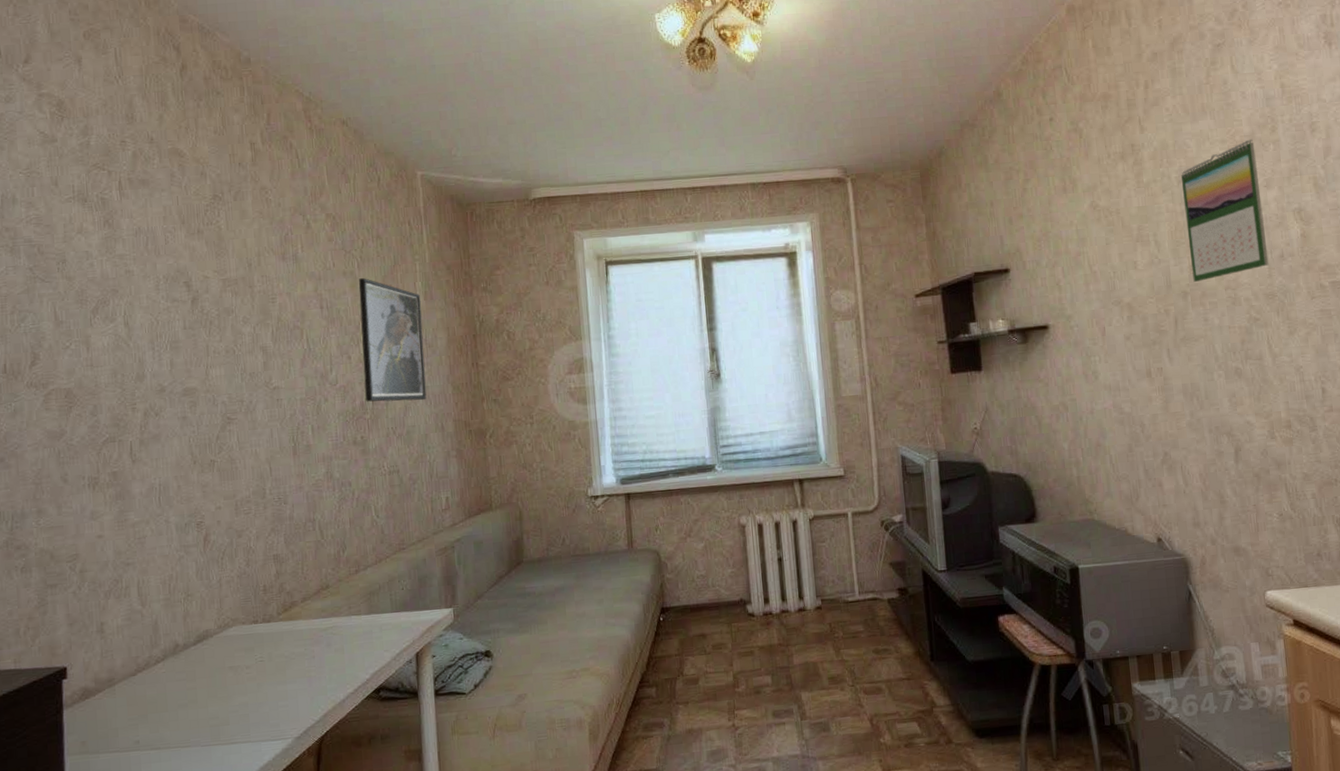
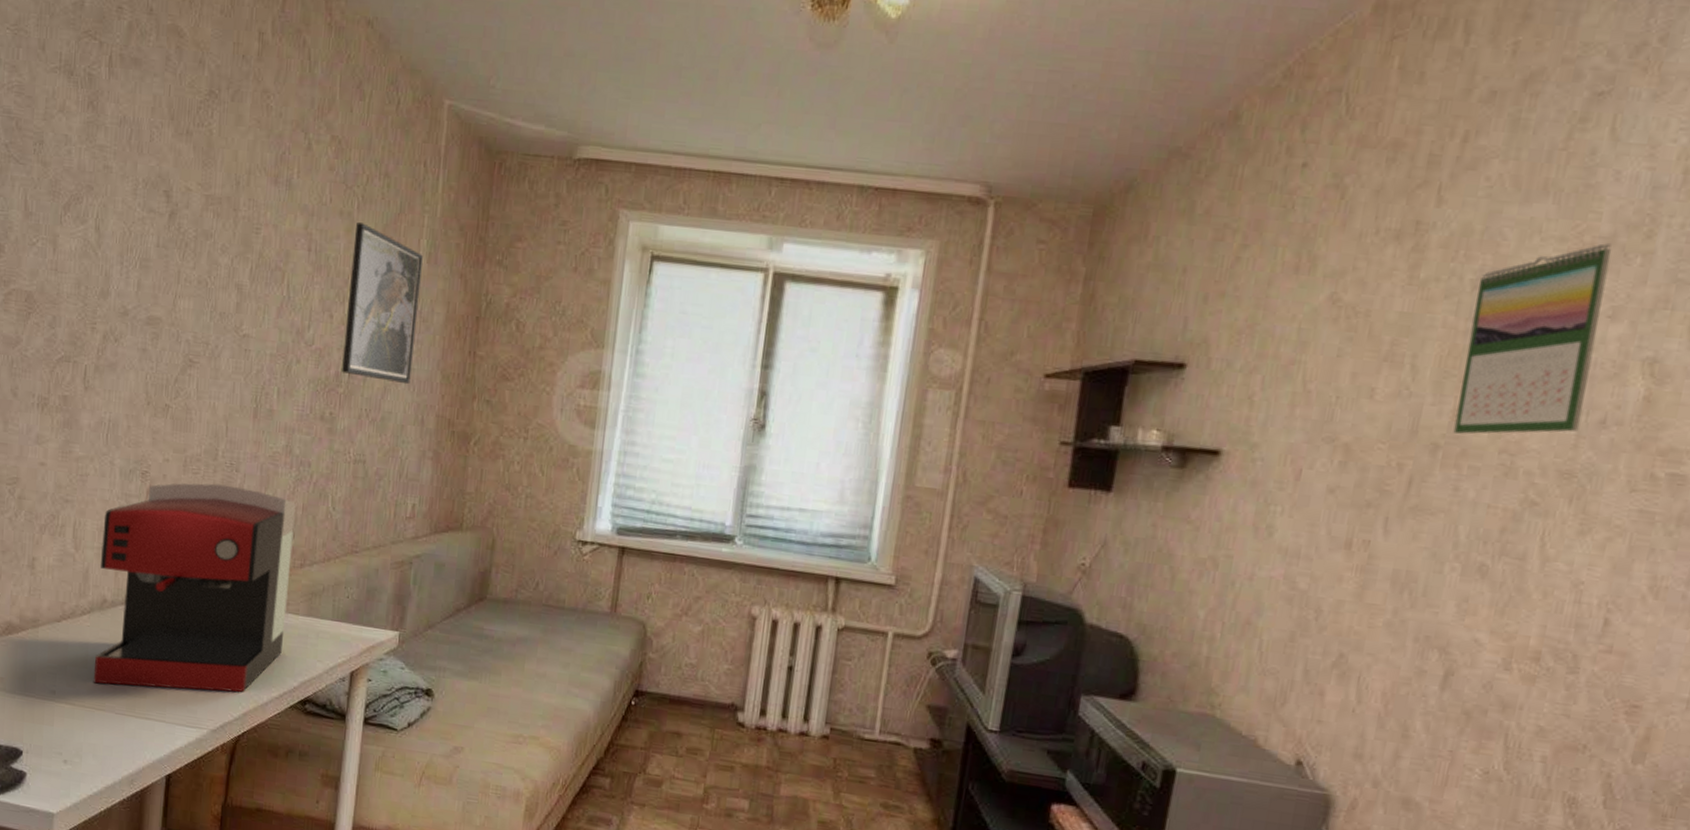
coffee maker: none [166,516,351,724] -> present [93,483,296,693]

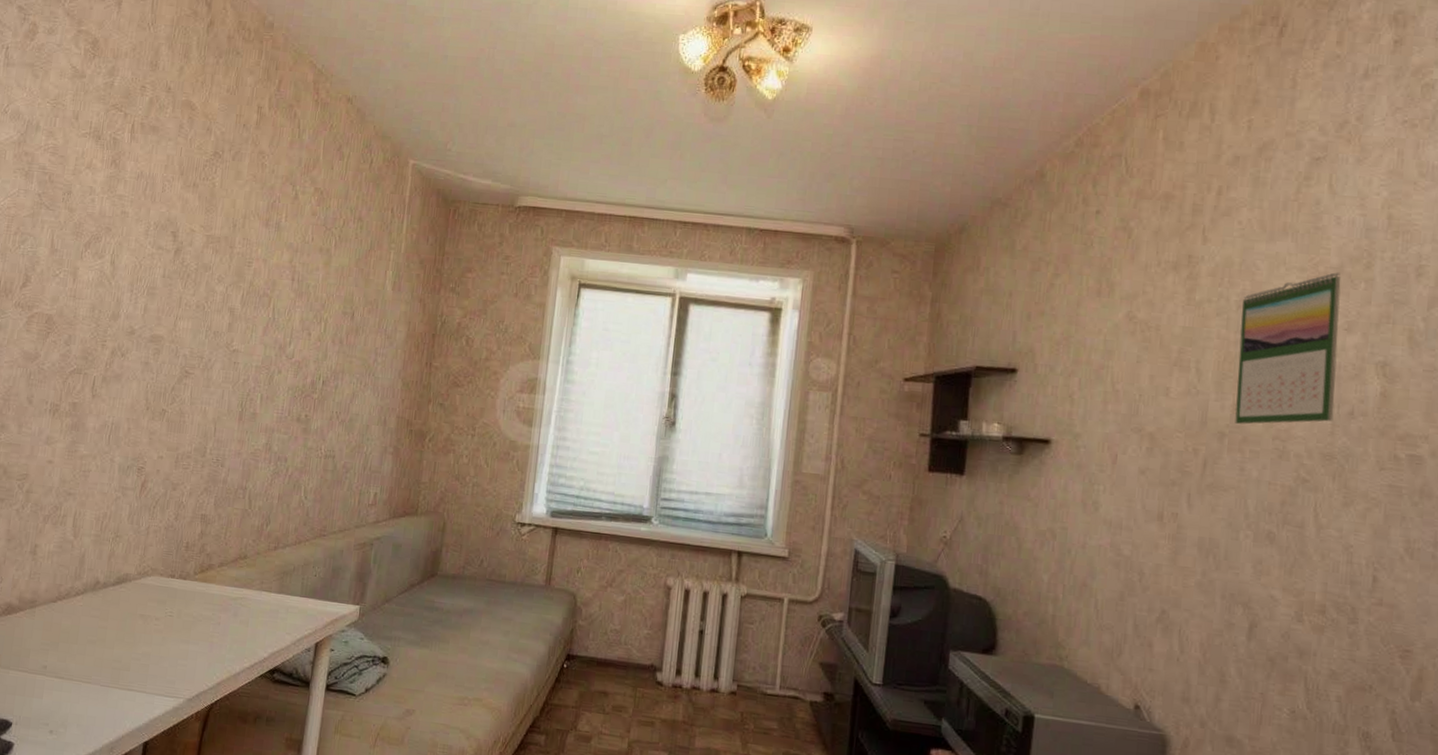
coffee maker: present [93,483,296,693] -> none [82,477,273,664]
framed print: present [342,222,423,385] -> none [317,257,389,391]

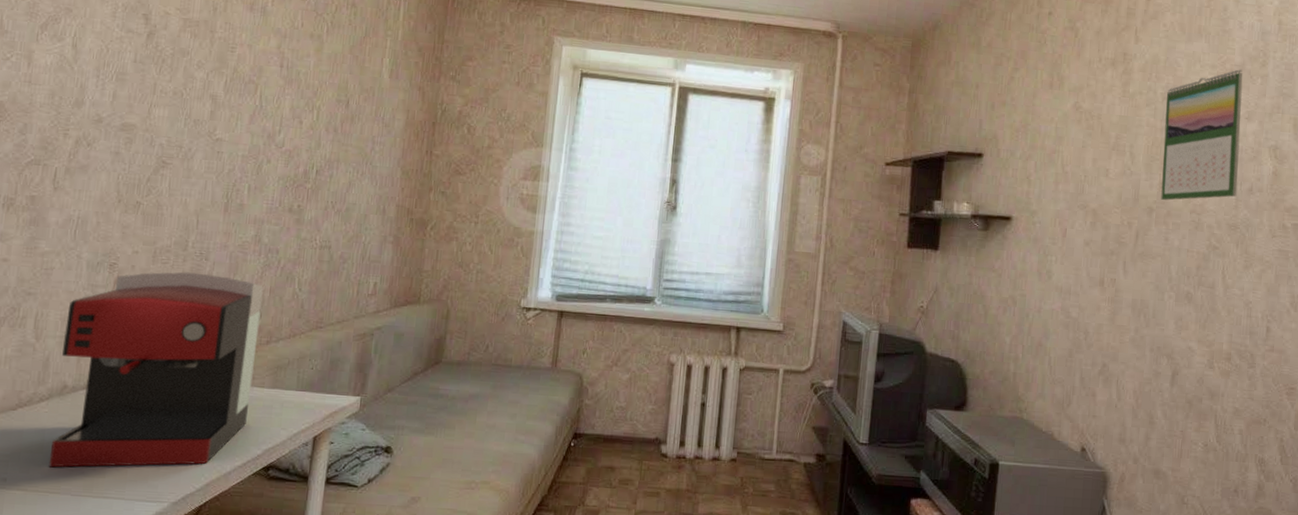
coffee maker: none [82,477,273,664] -> present [48,272,264,468]

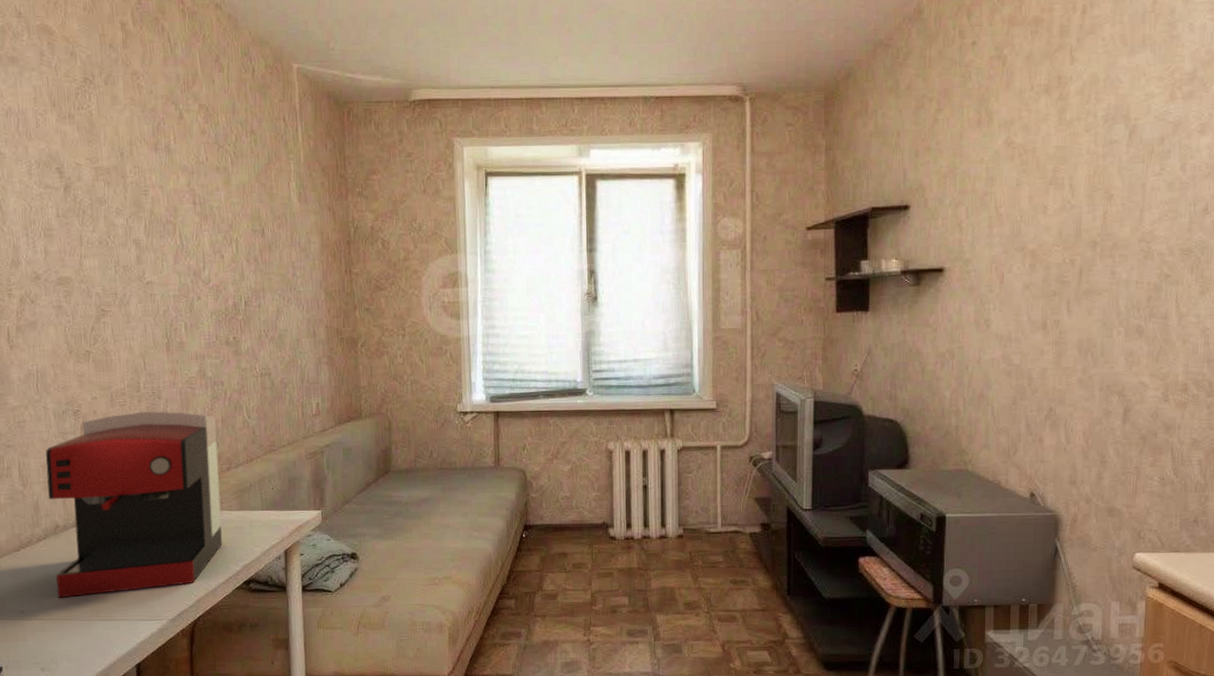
calendar: present [1161,69,1243,201] -> none [1105,78,1195,232]

